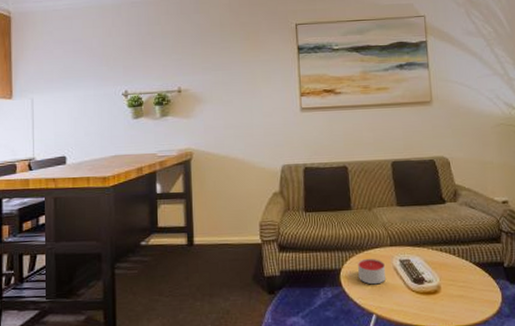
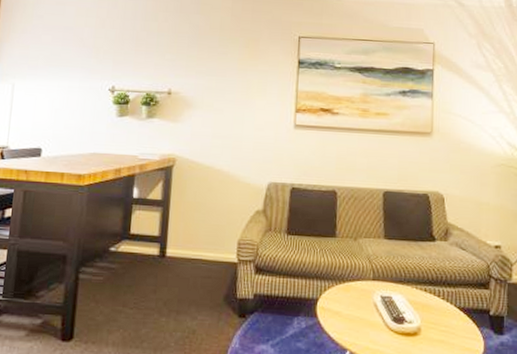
candle: present [358,258,385,285] -> none [336,290,365,320]

